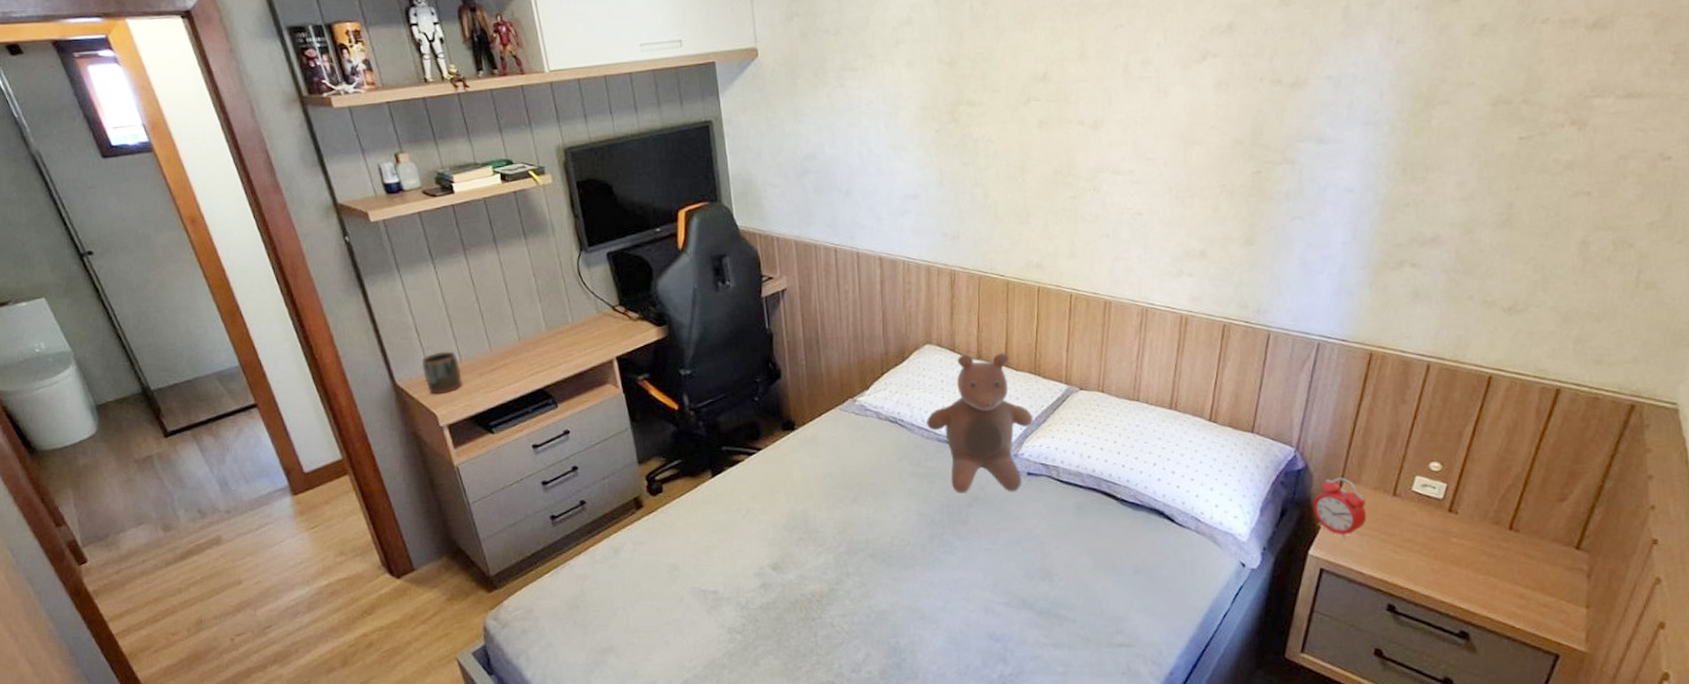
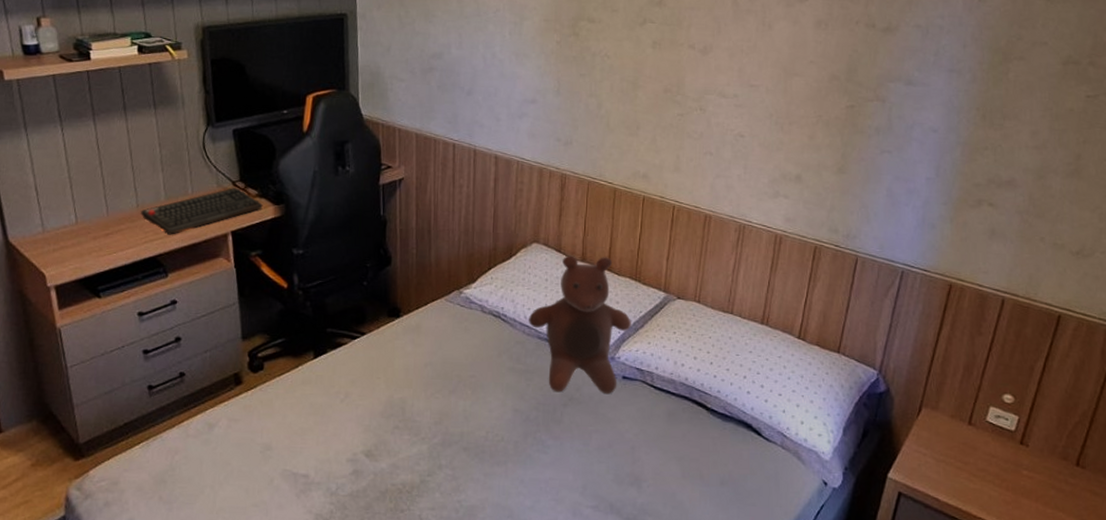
mug: present [421,351,462,394] -> none [36,212,76,255]
computer keyboard: none [523,312,645,364] -> present [141,188,263,234]
alarm clock: present [1312,477,1367,541] -> none [892,403,944,466]

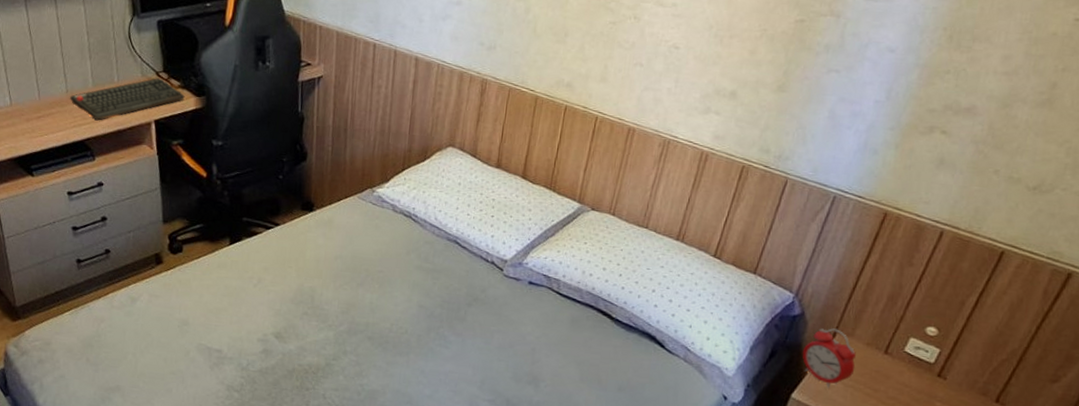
stuffed bear: present [529,255,631,395] -> none [439,161,542,298]
alarm clock: none [892,403,944,466] -> present [802,328,856,389]

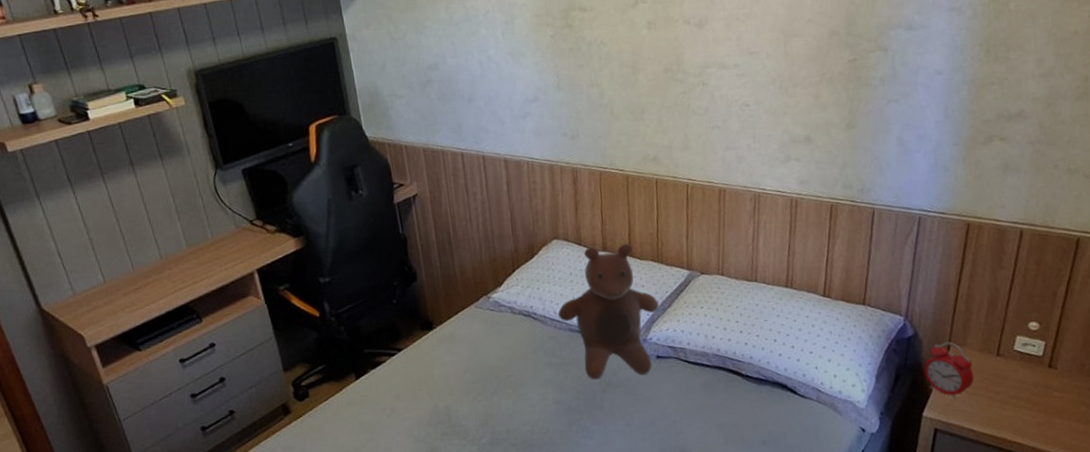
computer keyboard: present [70,78,185,120] -> none [165,226,283,280]
stuffed bear: none [439,161,542,298] -> present [558,243,659,380]

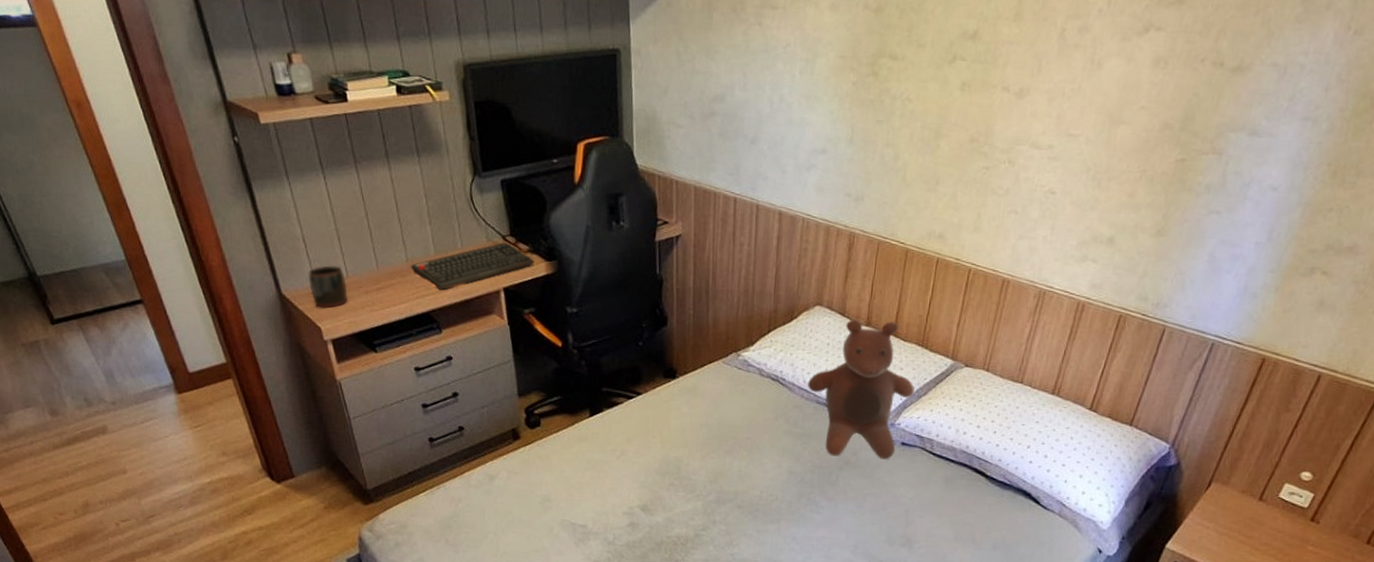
mug: none [66,273,107,316] -> present [308,265,348,309]
computer keyboard: none [165,226,283,280] -> present [411,242,535,290]
alarm clock: present [923,342,975,401] -> none [1177,477,1231,538]

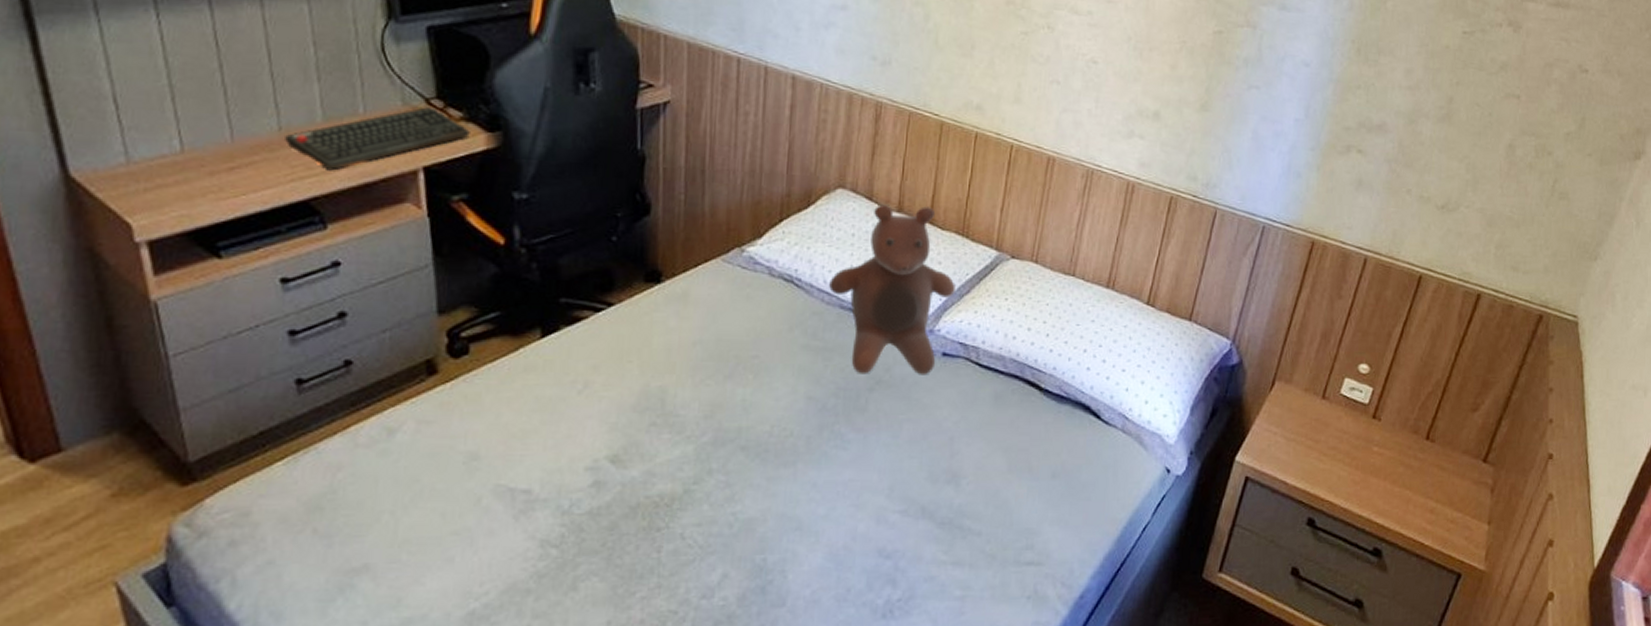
mug: present [308,265,348,309] -> none [116,134,181,197]

